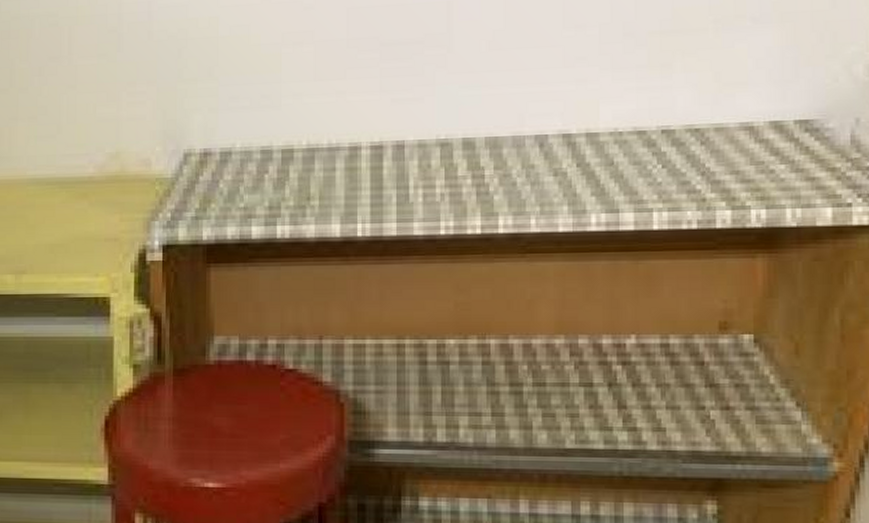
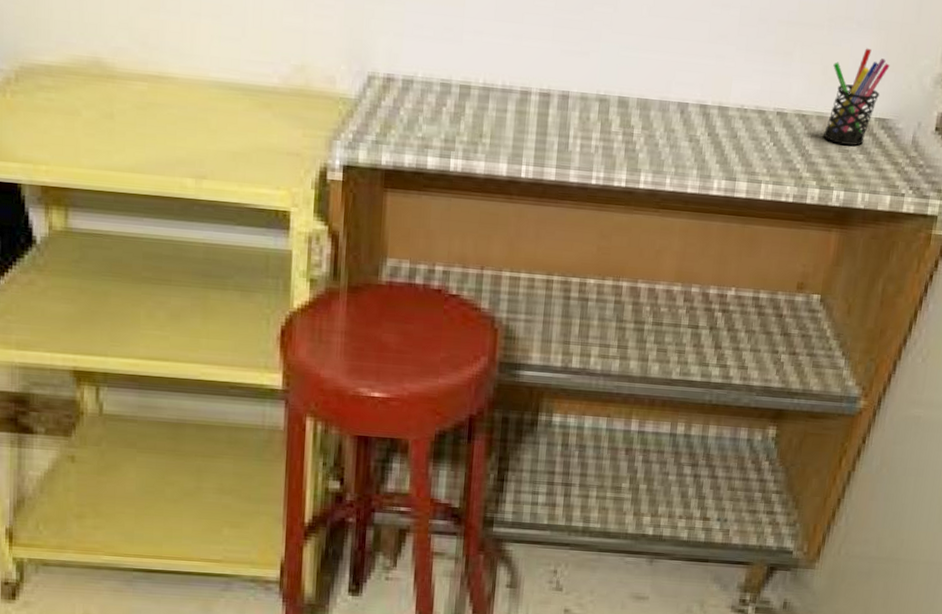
pen holder: none [726,45,804,156] -> present [823,48,890,146]

